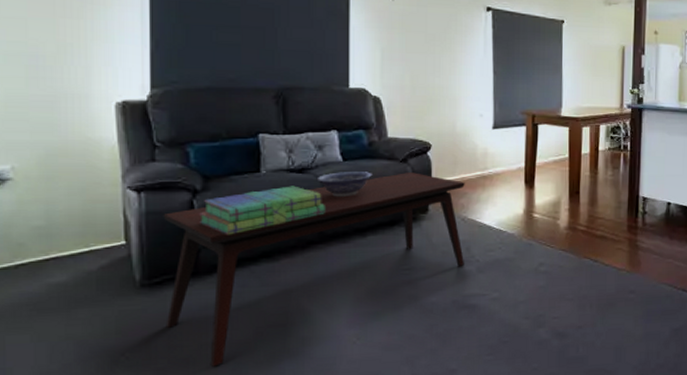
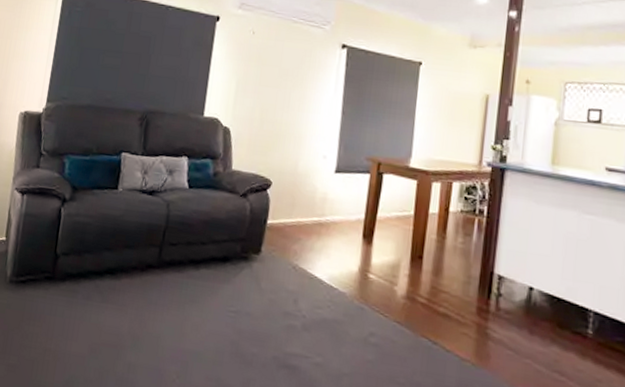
coffee table: present [163,172,465,367] -> none [22,208,300,375]
stack of books: present [200,186,325,235] -> none [63,206,167,247]
decorative bowl: present [316,172,372,197] -> none [163,198,213,225]

